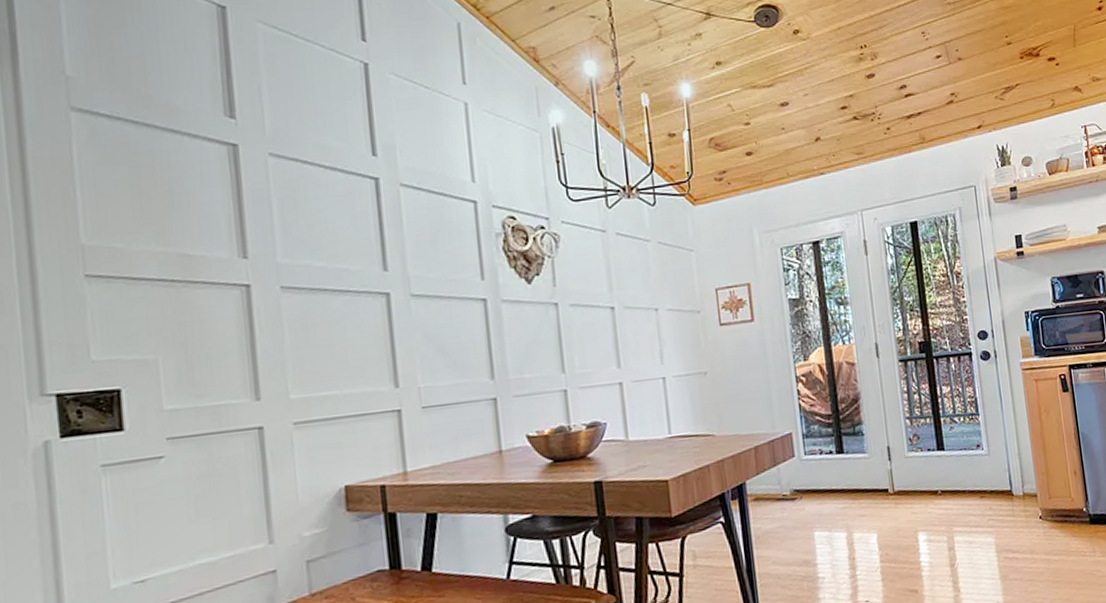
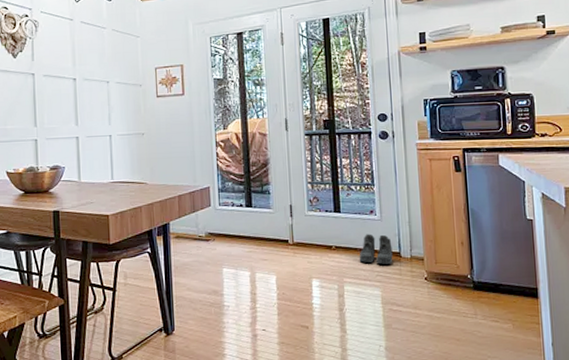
boots: none [968,471,1005,507] -> present [359,234,393,265]

